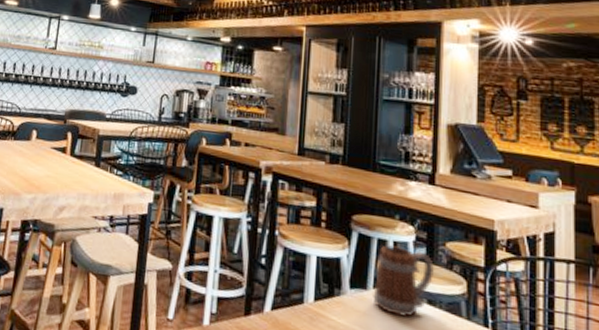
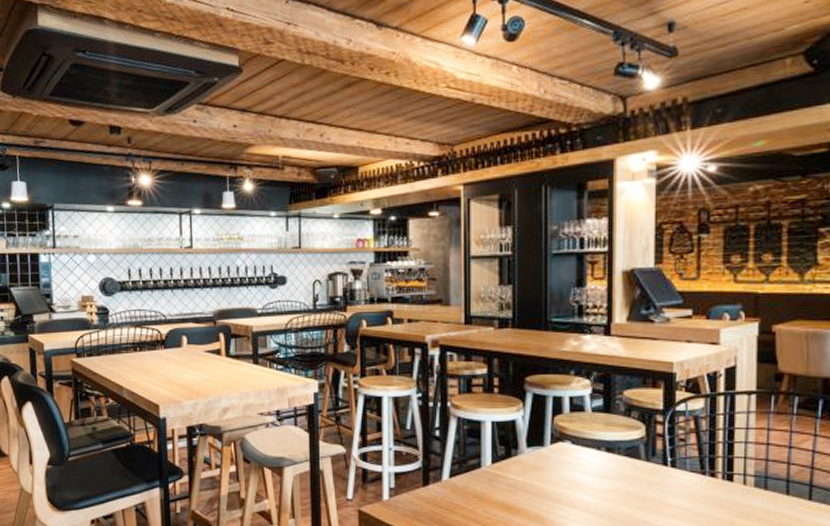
beer mug: present [373,245,435,318] -> none [550,401,613,468]

